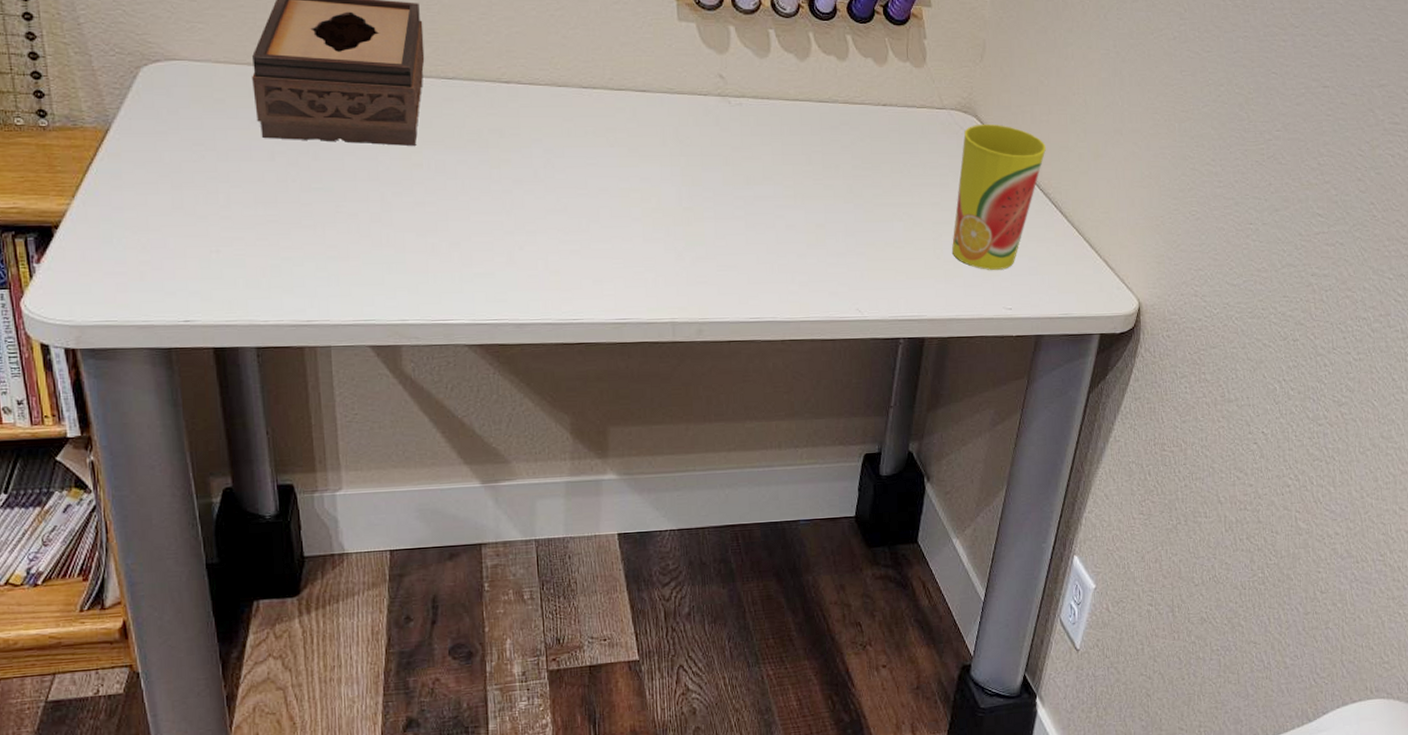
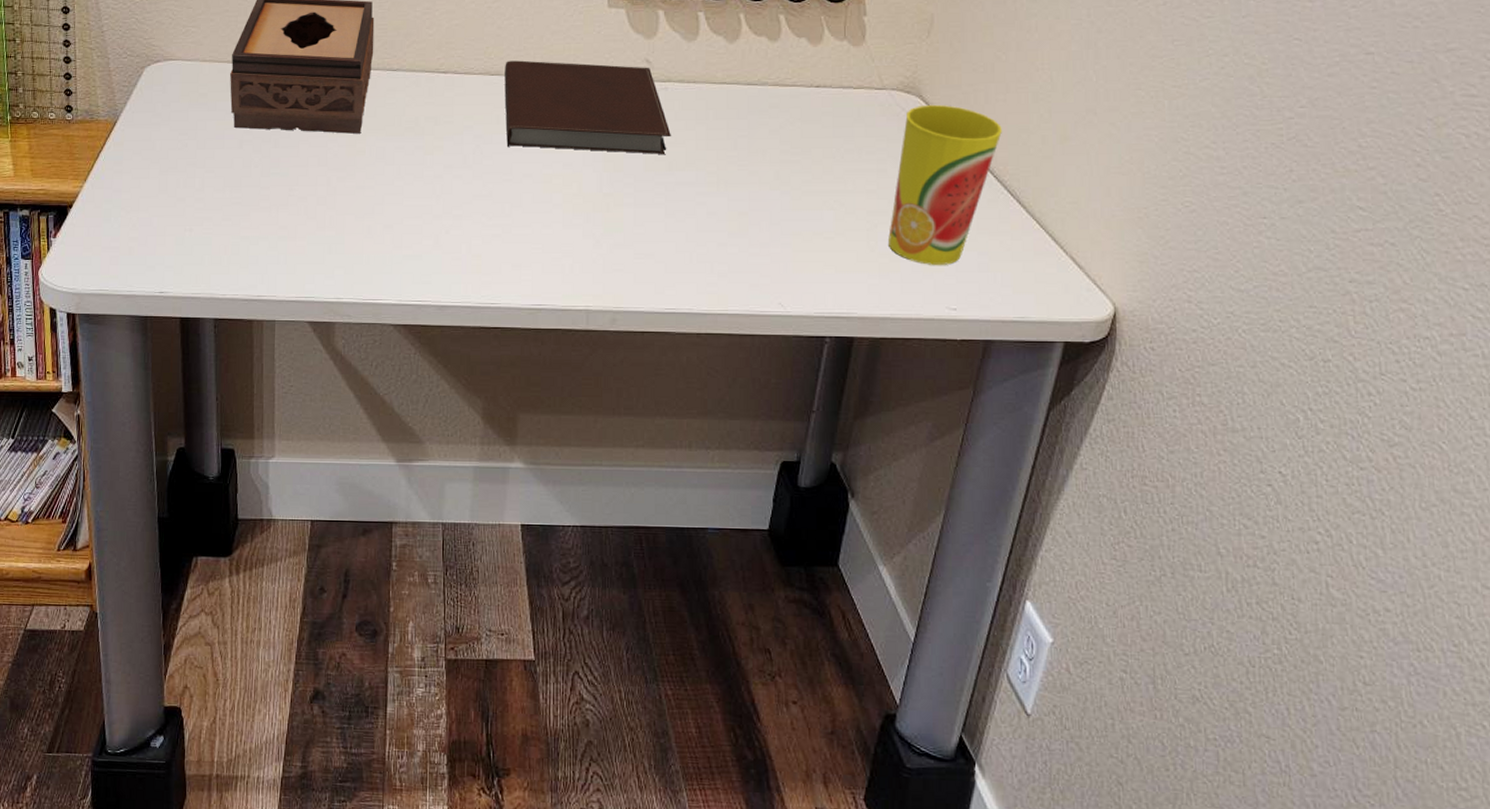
notebook: none [573,72,748,169] -> present [504,60,671,154]

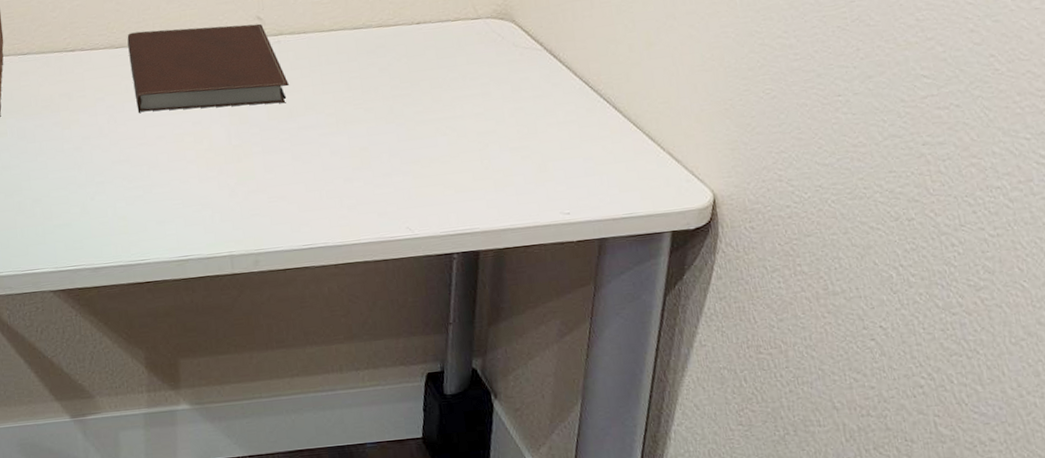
cup: present [889,104,1002,265] -> none [499,26,592,176]

